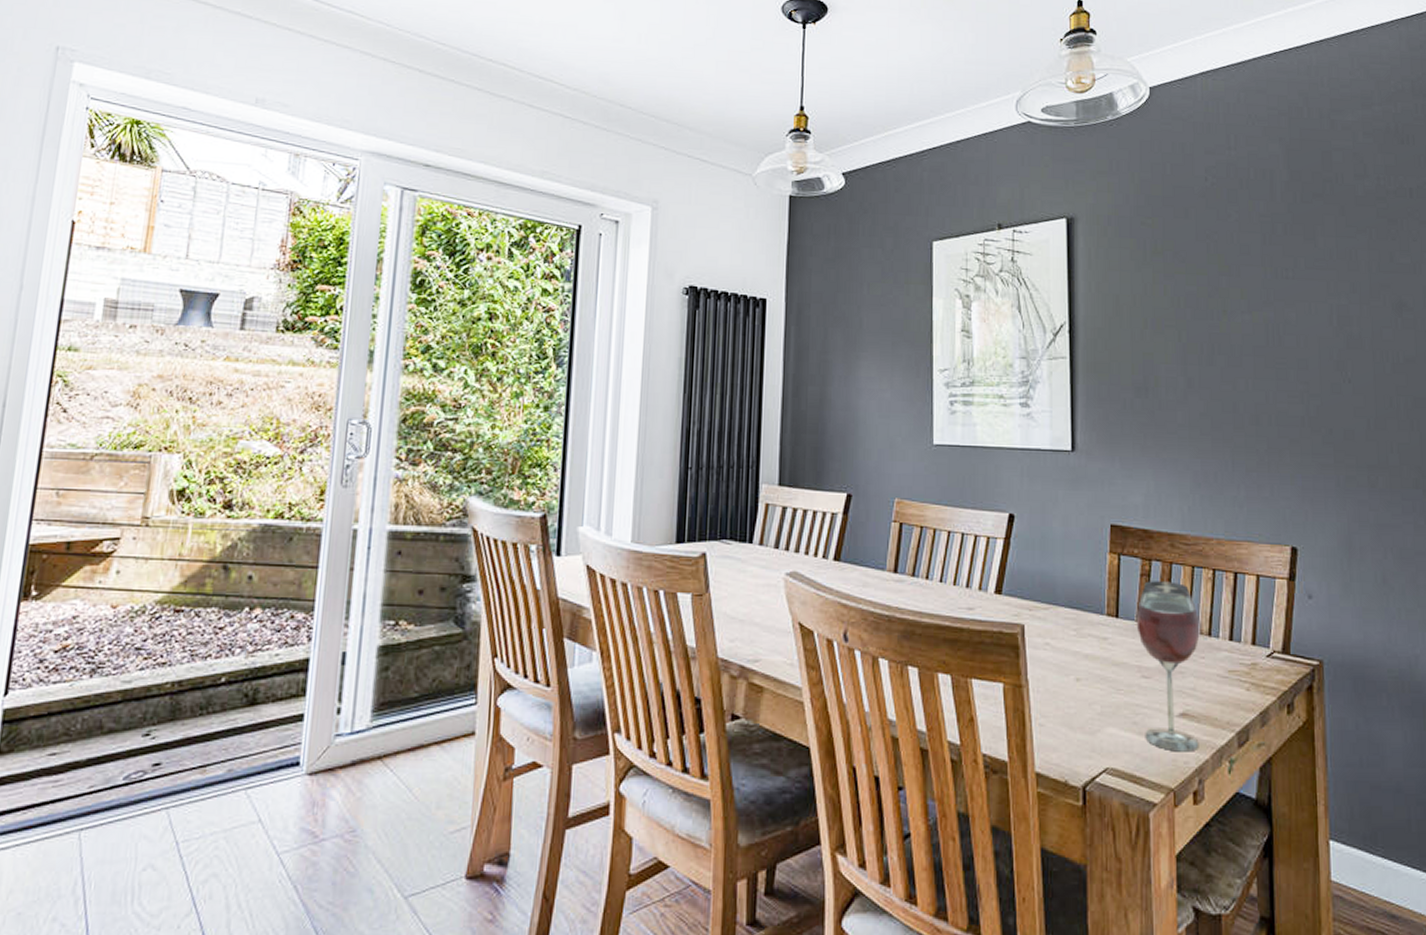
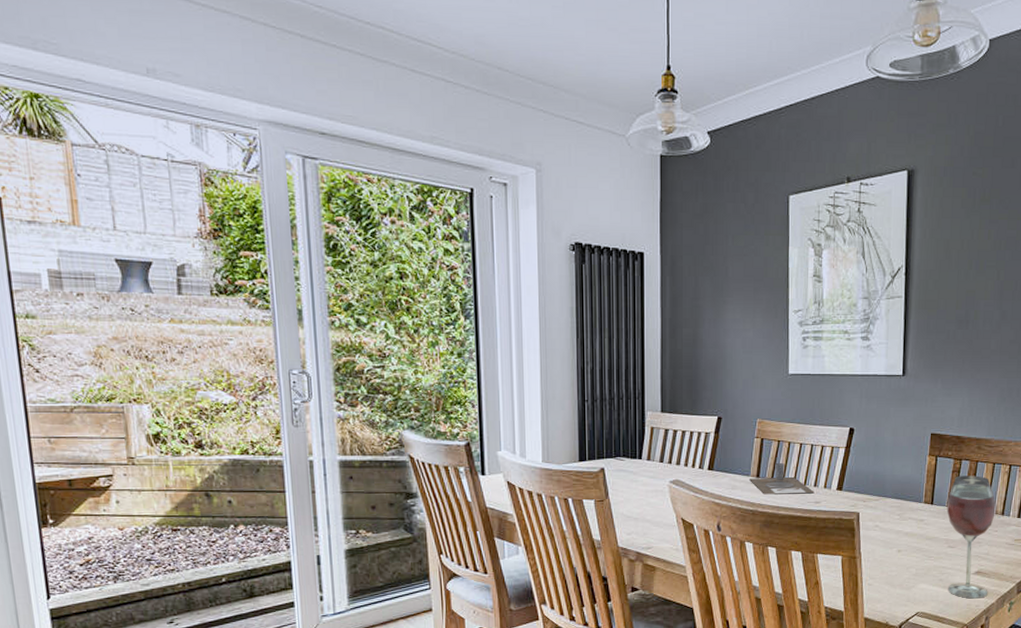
place setting: none [885,554,967,597] -> present [750,462,815,495]

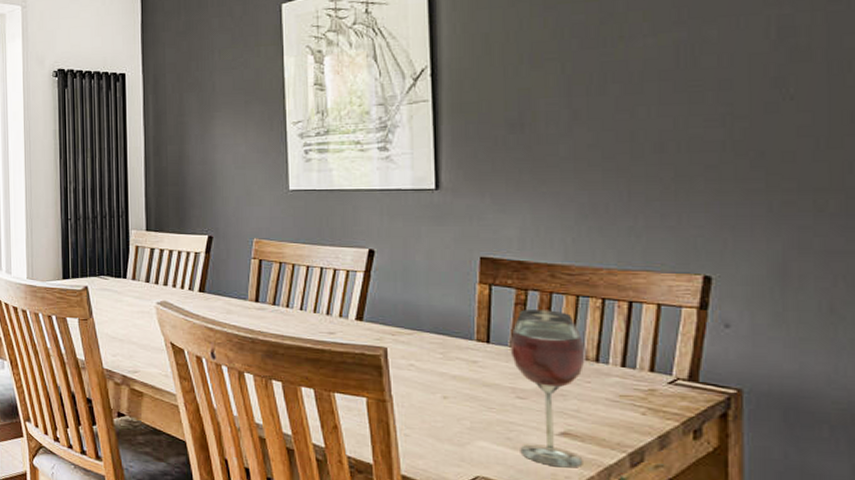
place setting: present [750,462,815,495] -> none [247,286,328,323]

